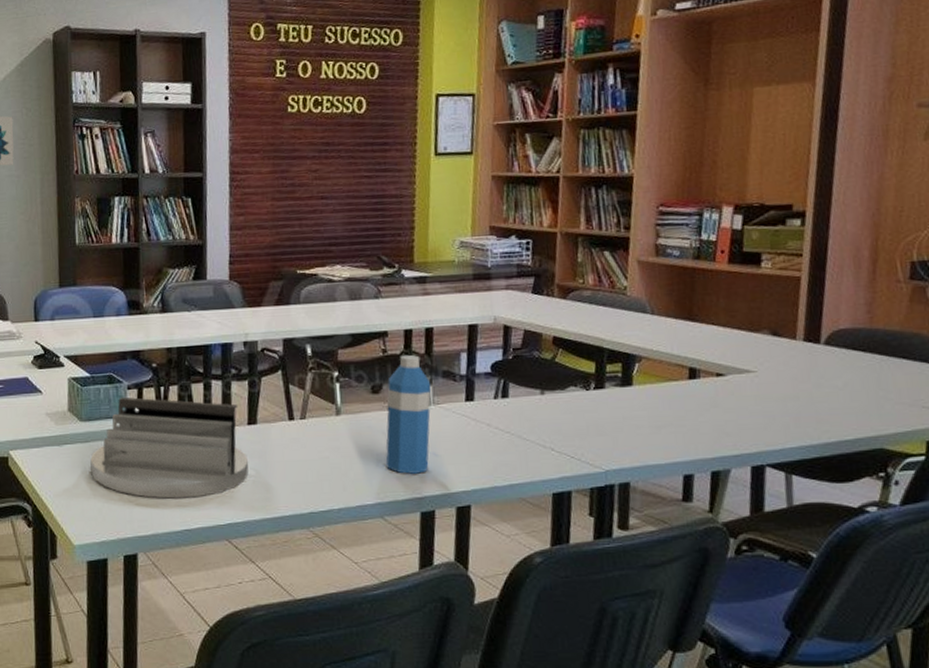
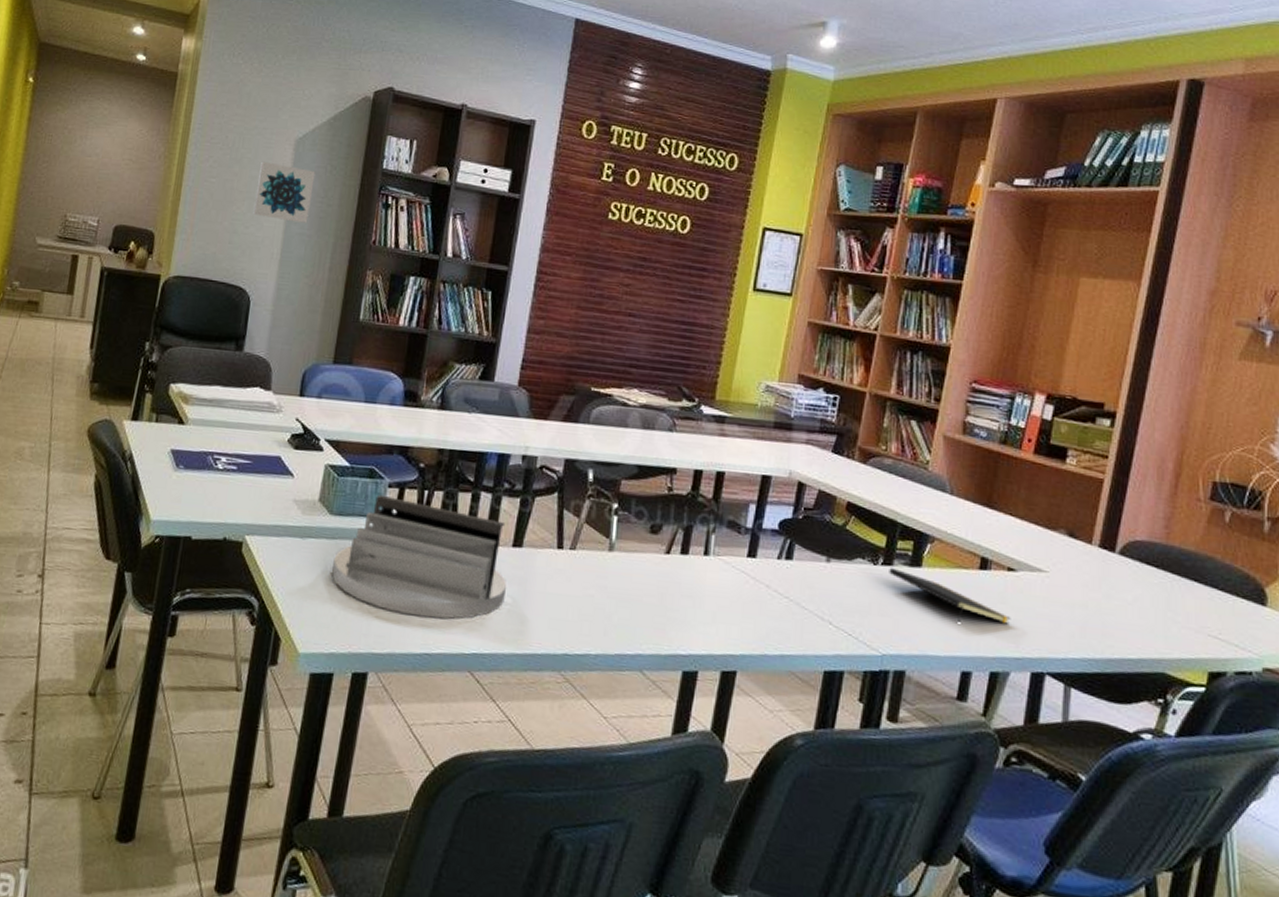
water bottle: present [385,354,431,474] -> none [653,496,714,629]
notepad: none [601,390,726,431] -> present [889,567,1011,625]

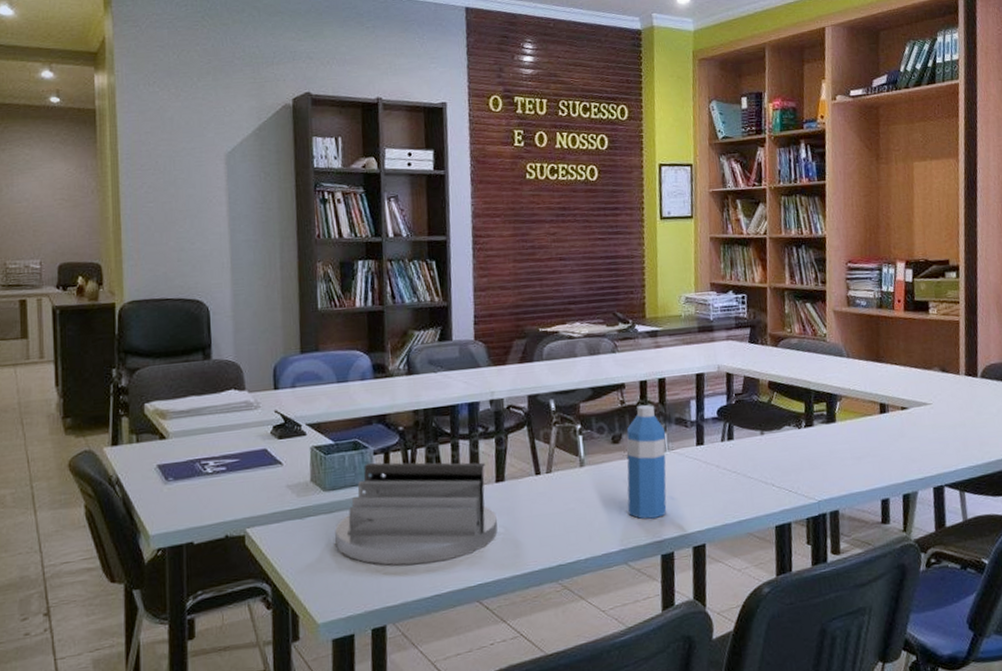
wall art: present [253,161,316,224] -> none [195,179,252,231]
water bottle: none [653,496,714,629] -> present [626,404,667,519]
notepad: present [889,567,1011,625] -> none [811,427,911,460]

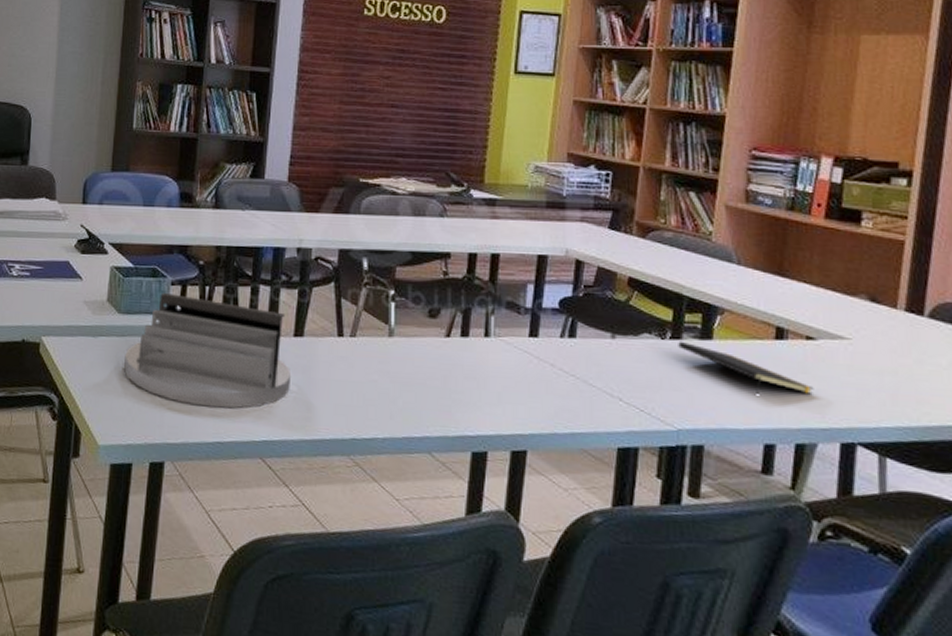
water bottle: present [626,404,667,519] -> none [438,279,493,410]
notepad: none [811,427,911,460] -> present [678,341,814,395]

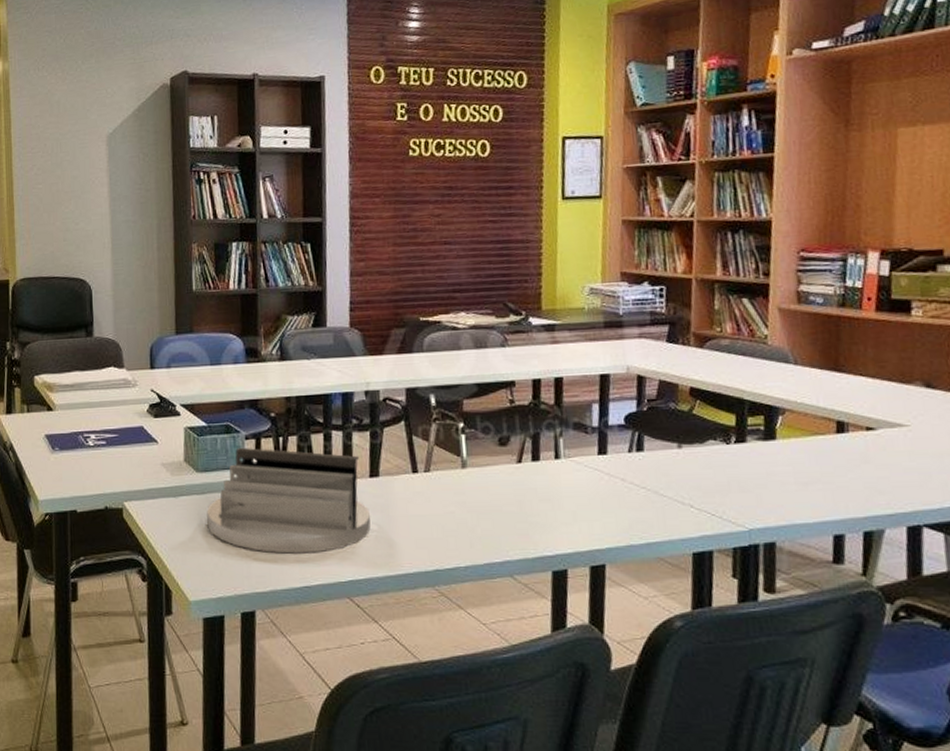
notepad: present [678,341,814,395] -> none [743,444,878,488]

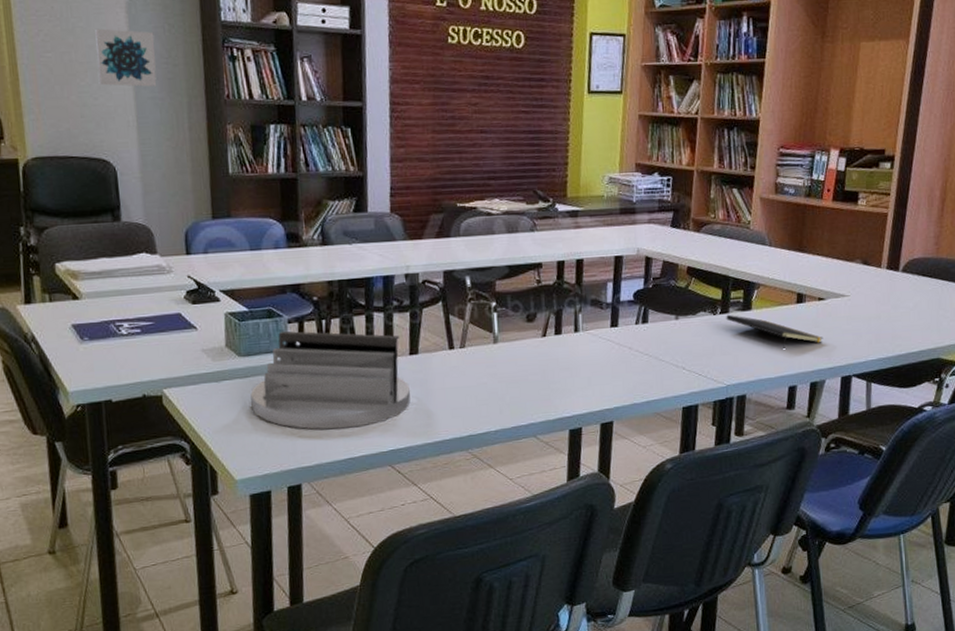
wall art: none [79,160,131,212] -> present [95,28,157,88]
notepad: none [743,444,878,488] -> present [726,314,824,349]

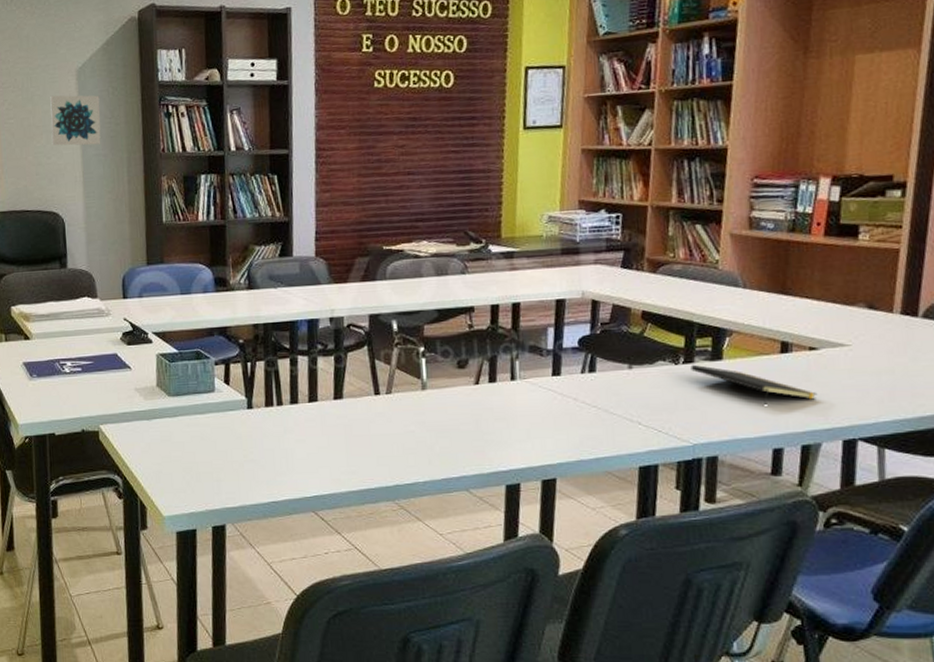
desk organizer: present [250,331,411,430] -> none [179,372,335,472]

